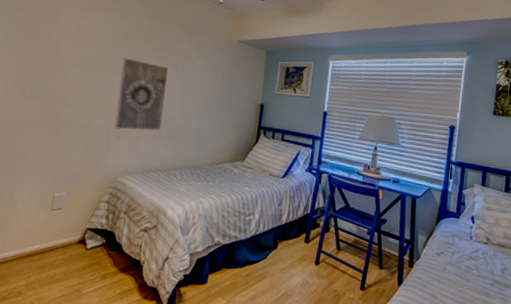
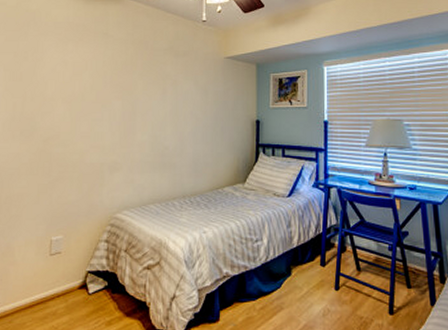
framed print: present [114,58,169,131] -> none [107,88,157,163]

